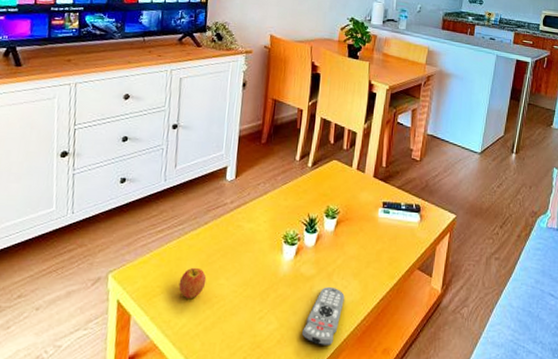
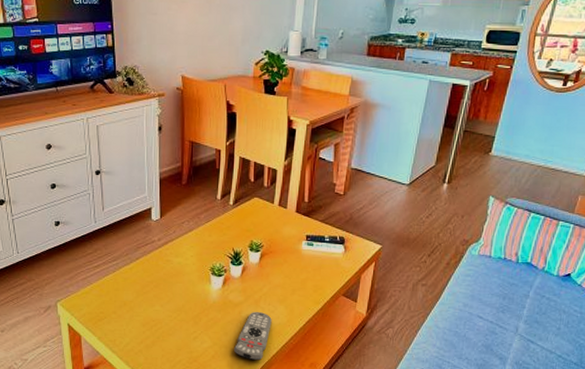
apple: present [178,267,207,298] -> none [119,296,143,322]

